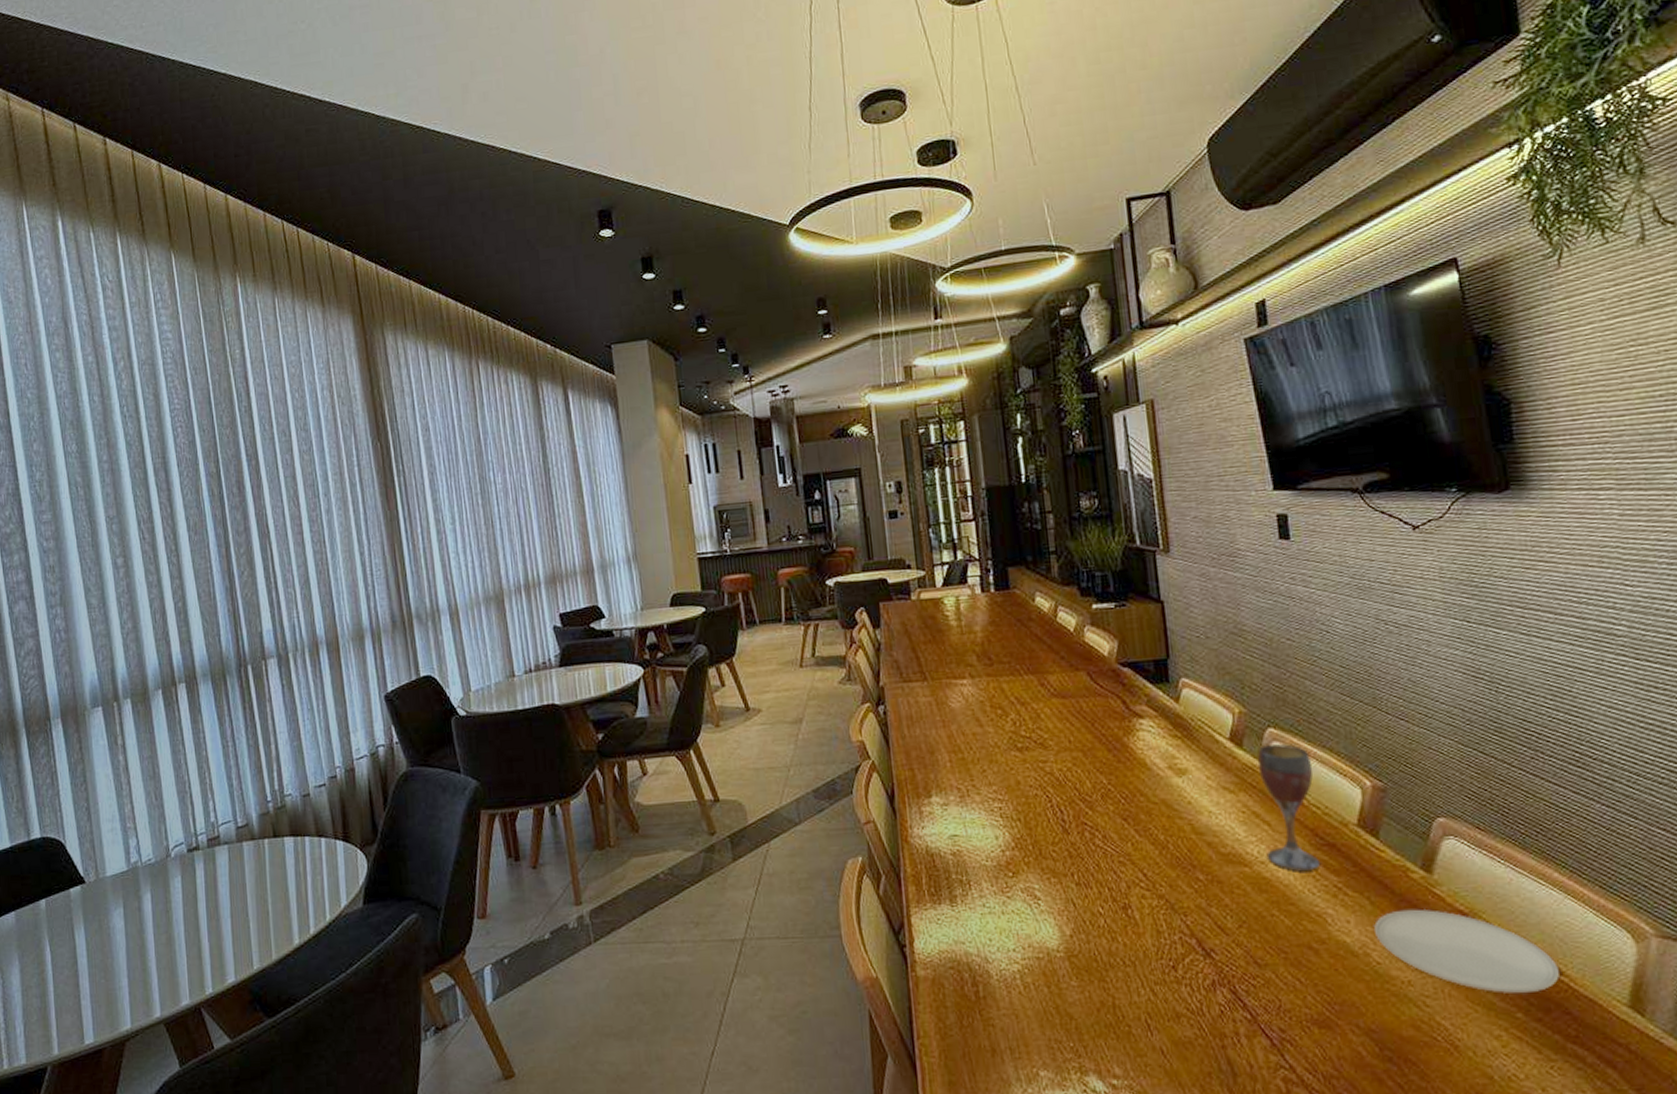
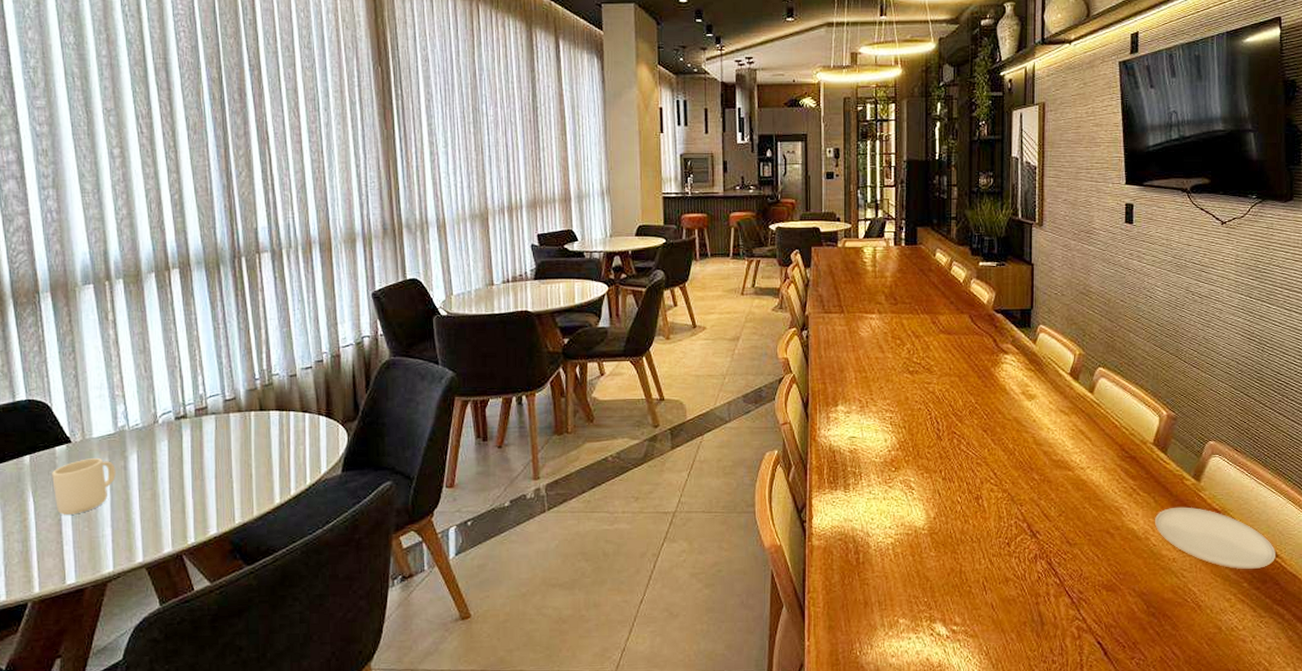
cup: none [67,899,131,965] -> present [52,458,116,515]
cup: present [1257,744,1321,871] -> none [1085,380,1127,475]

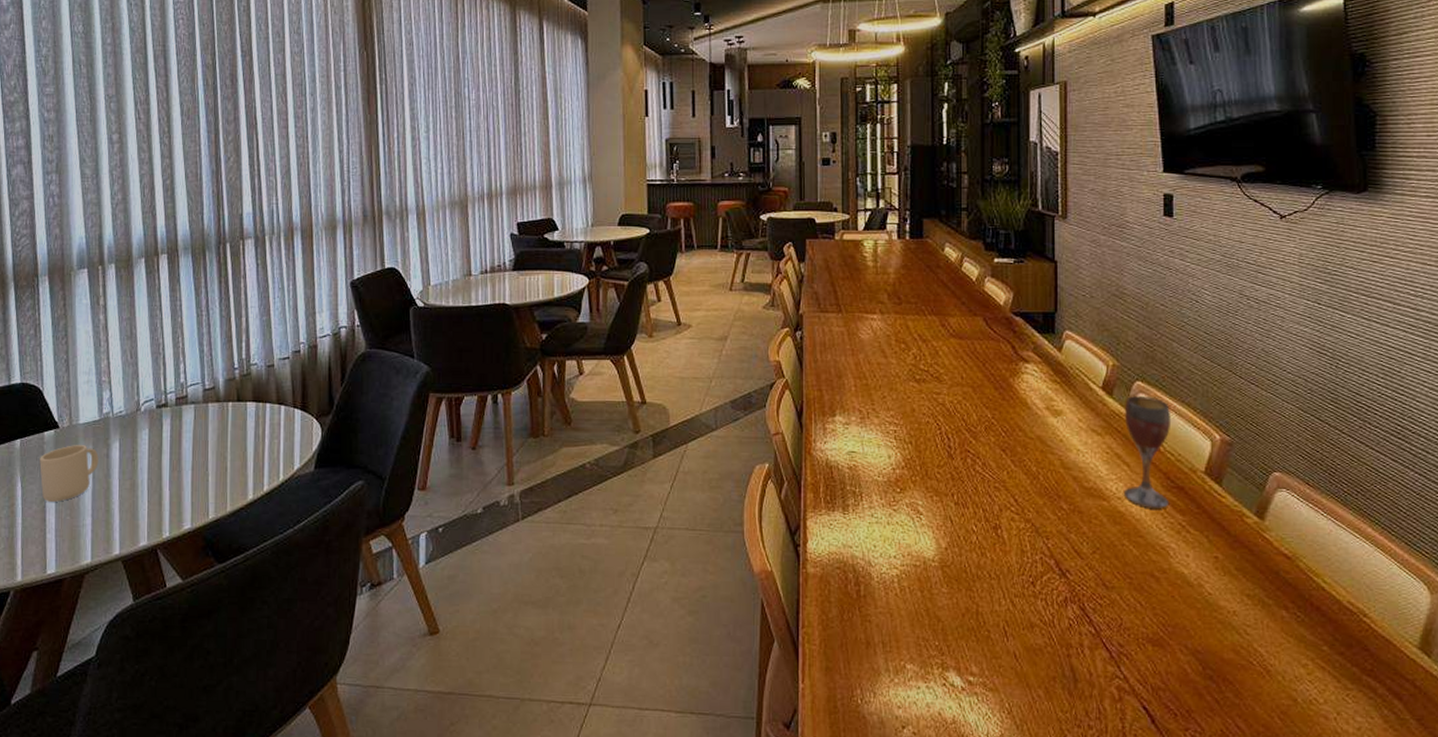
cup: none [1085,380,1127,475] -> present [1123,396,1172,508]
plate: present [1155,507,1276,570] -> none [1210,549,1363,631]

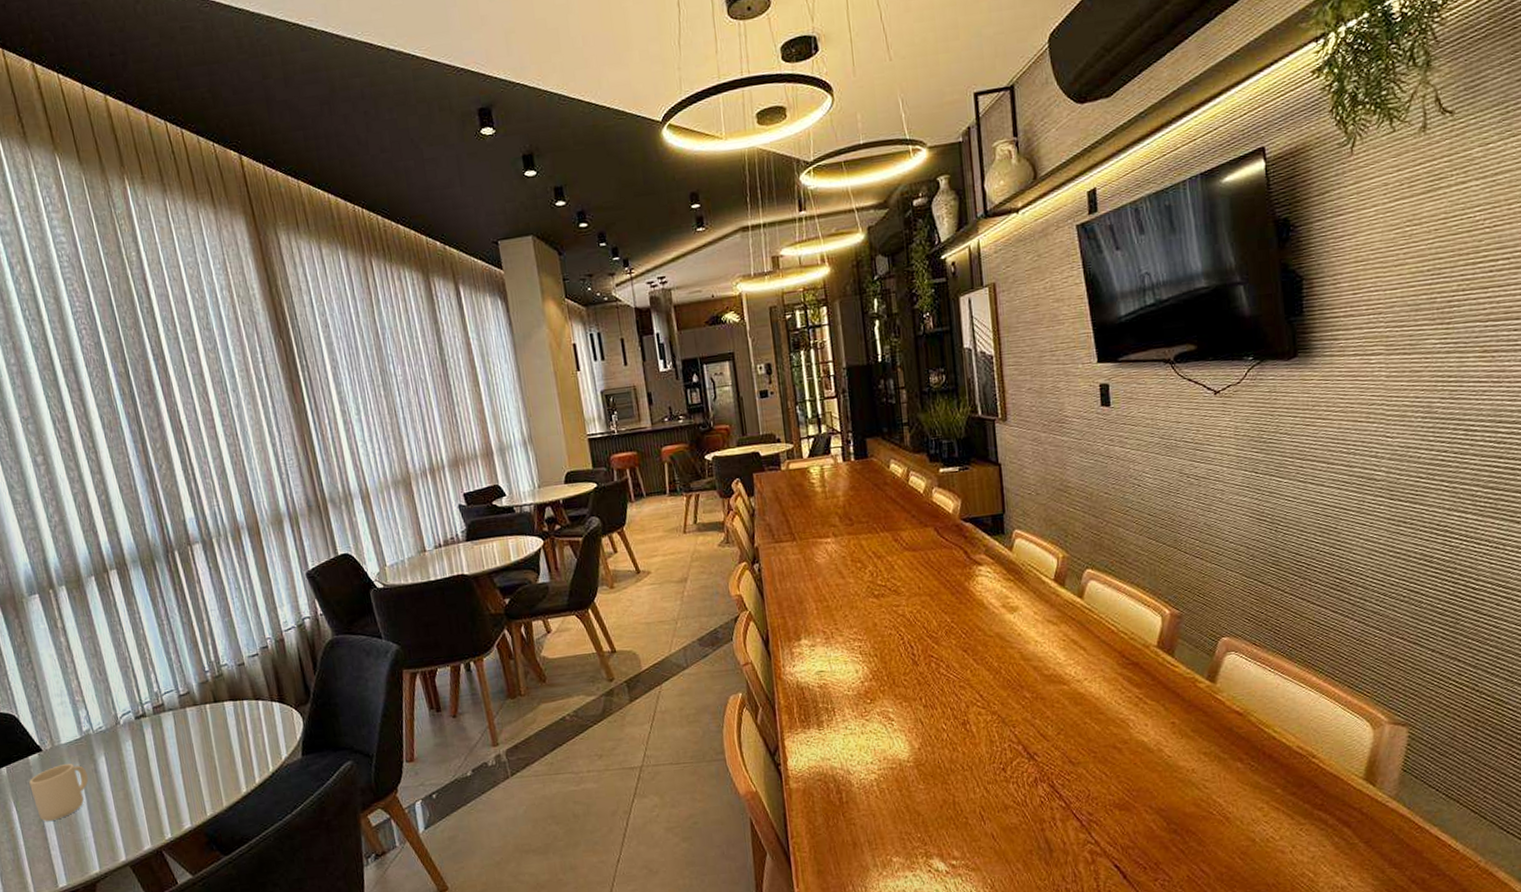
cup: present [1123,396,1172,508] -> none [1076,582,1126,686]

